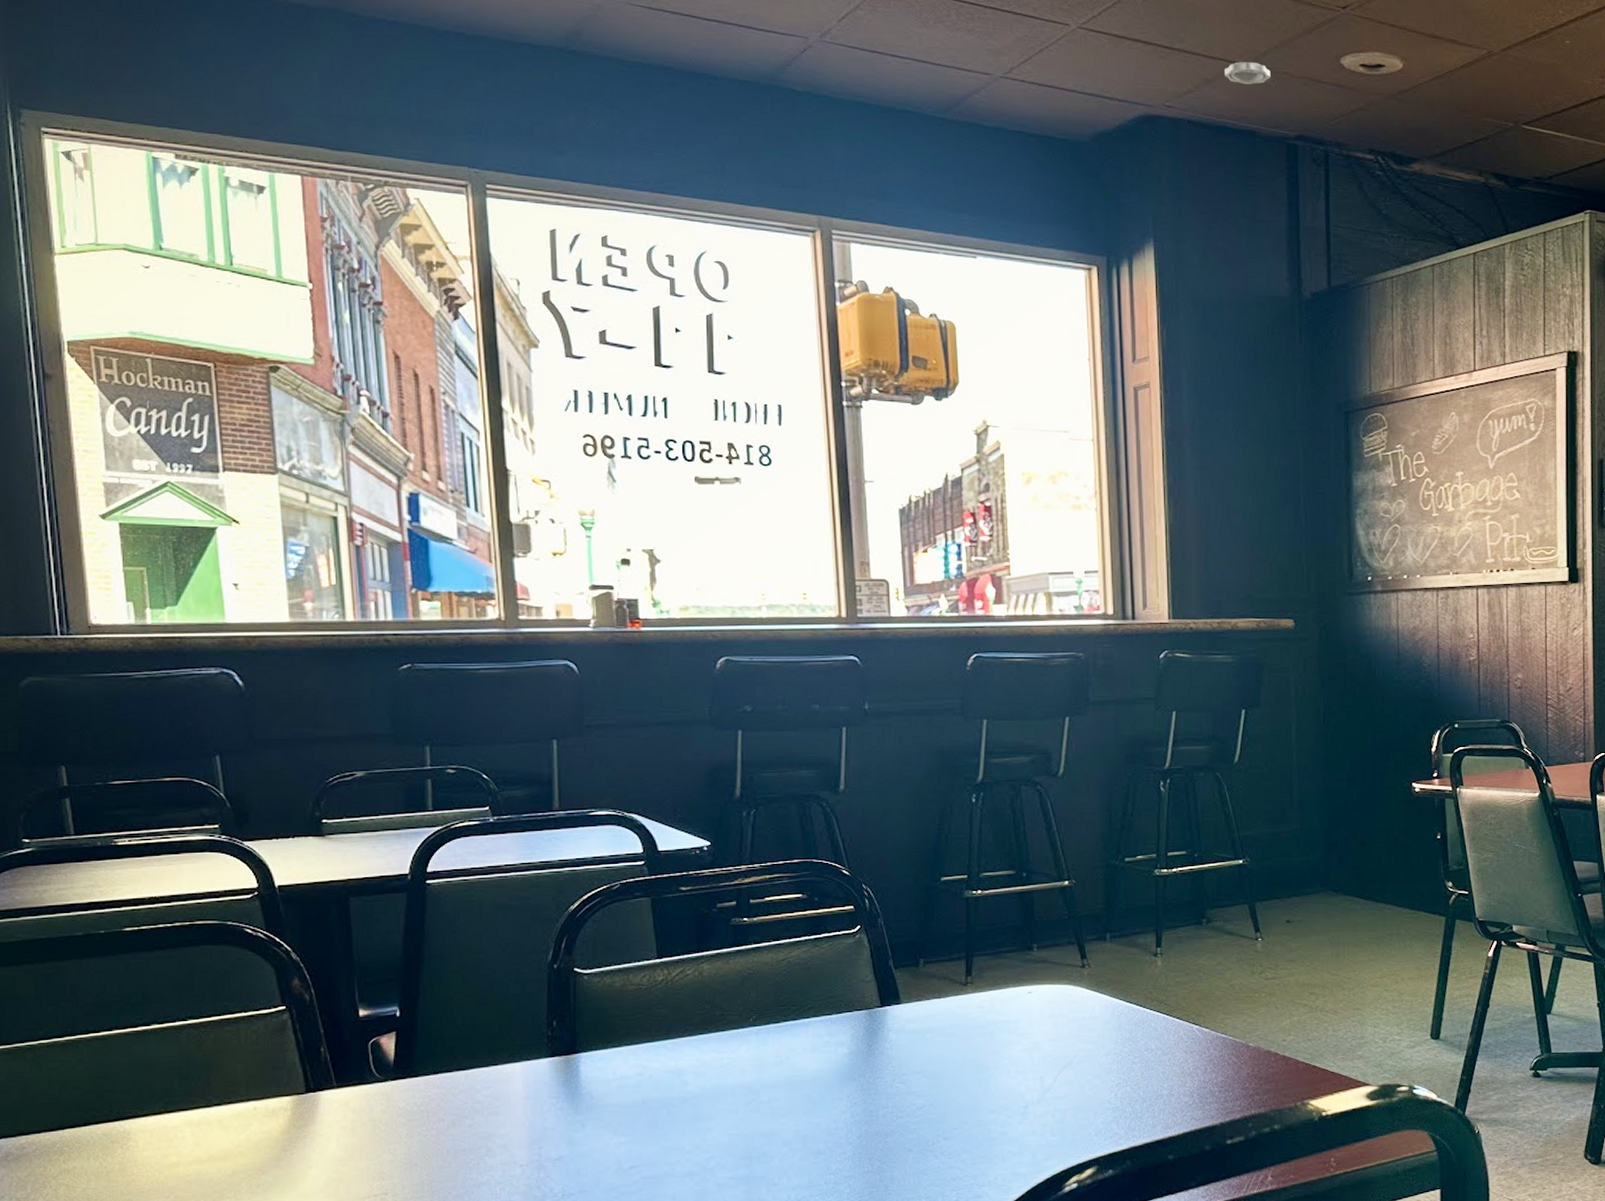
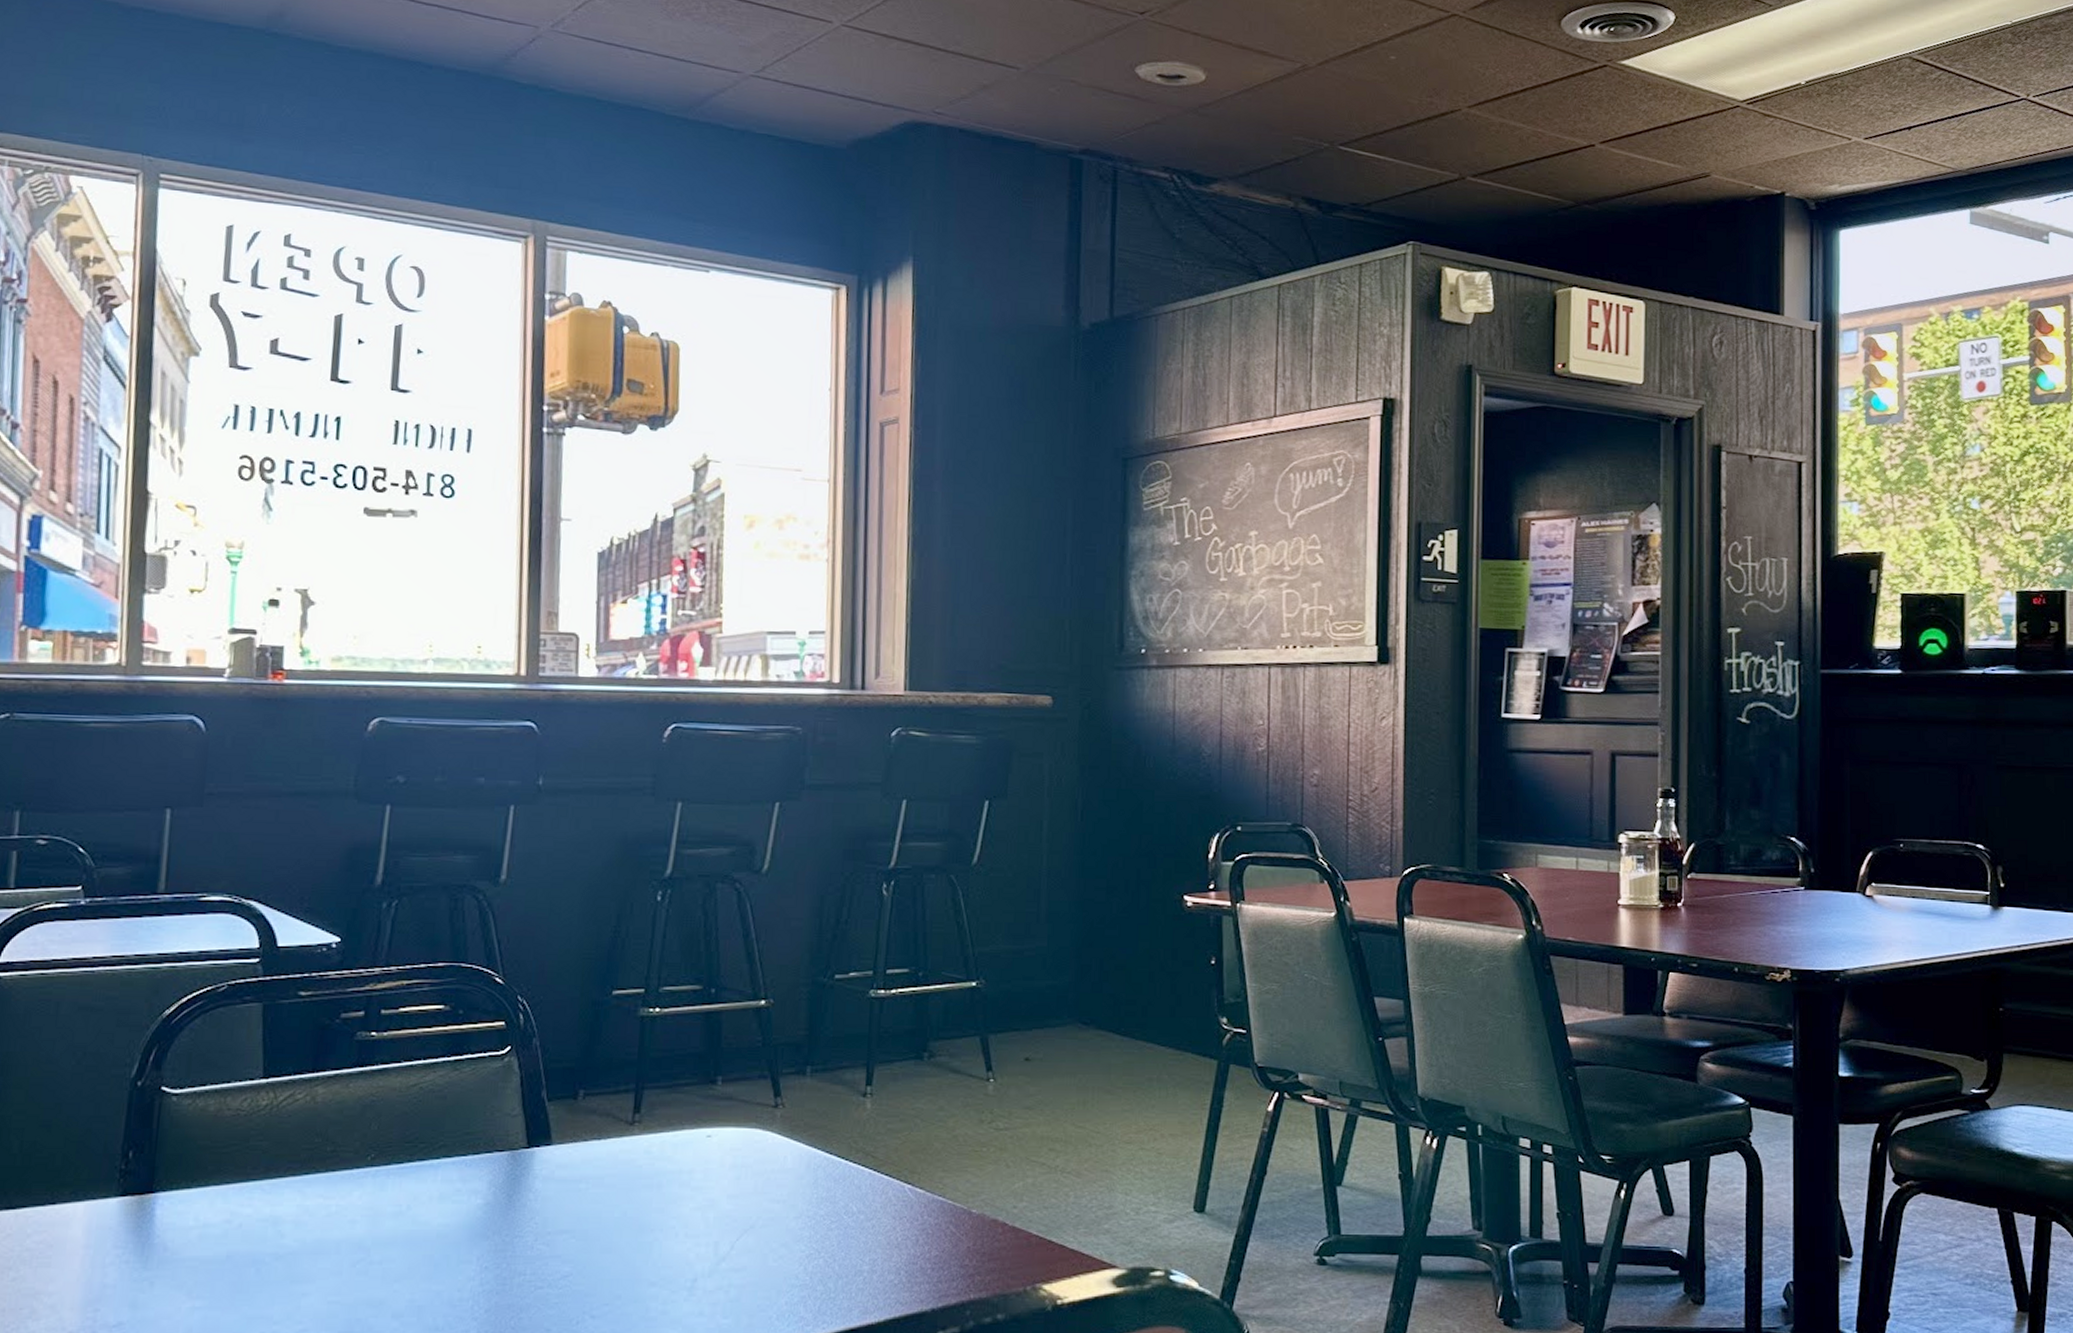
smoke detector: present [1225,61,1271,85] -> none [1004,67,1056,93]

